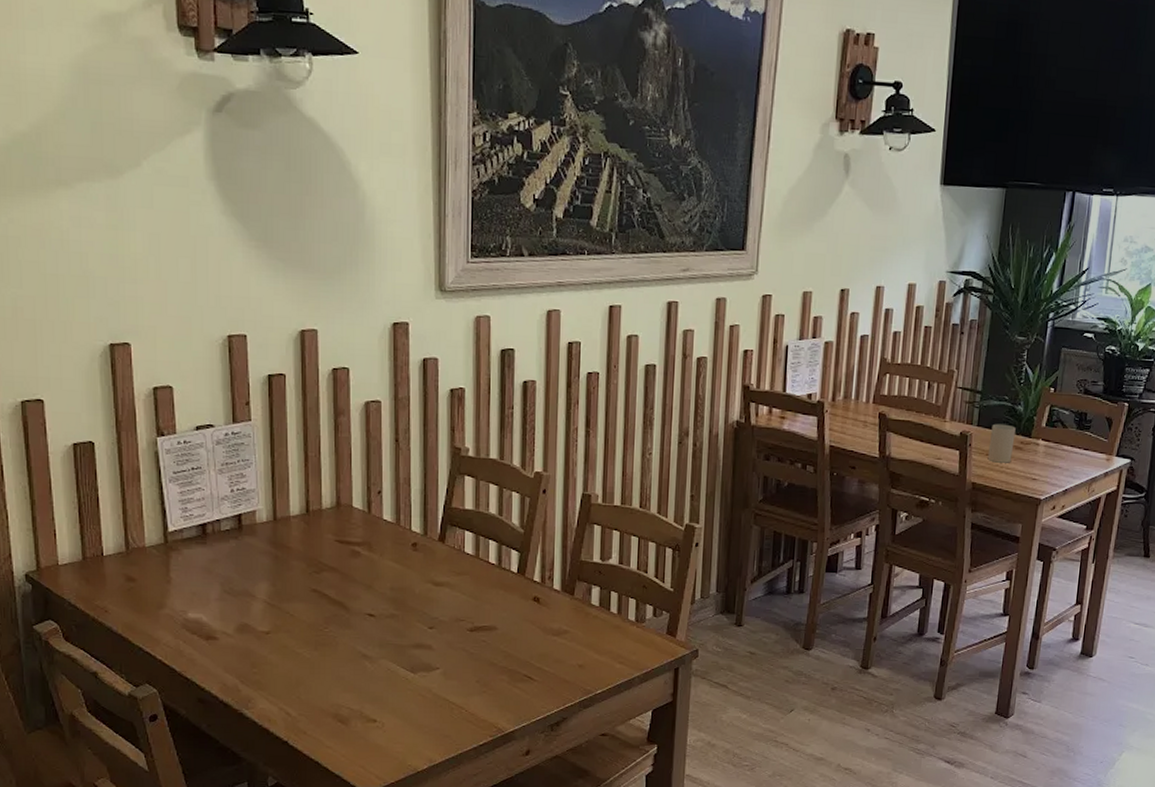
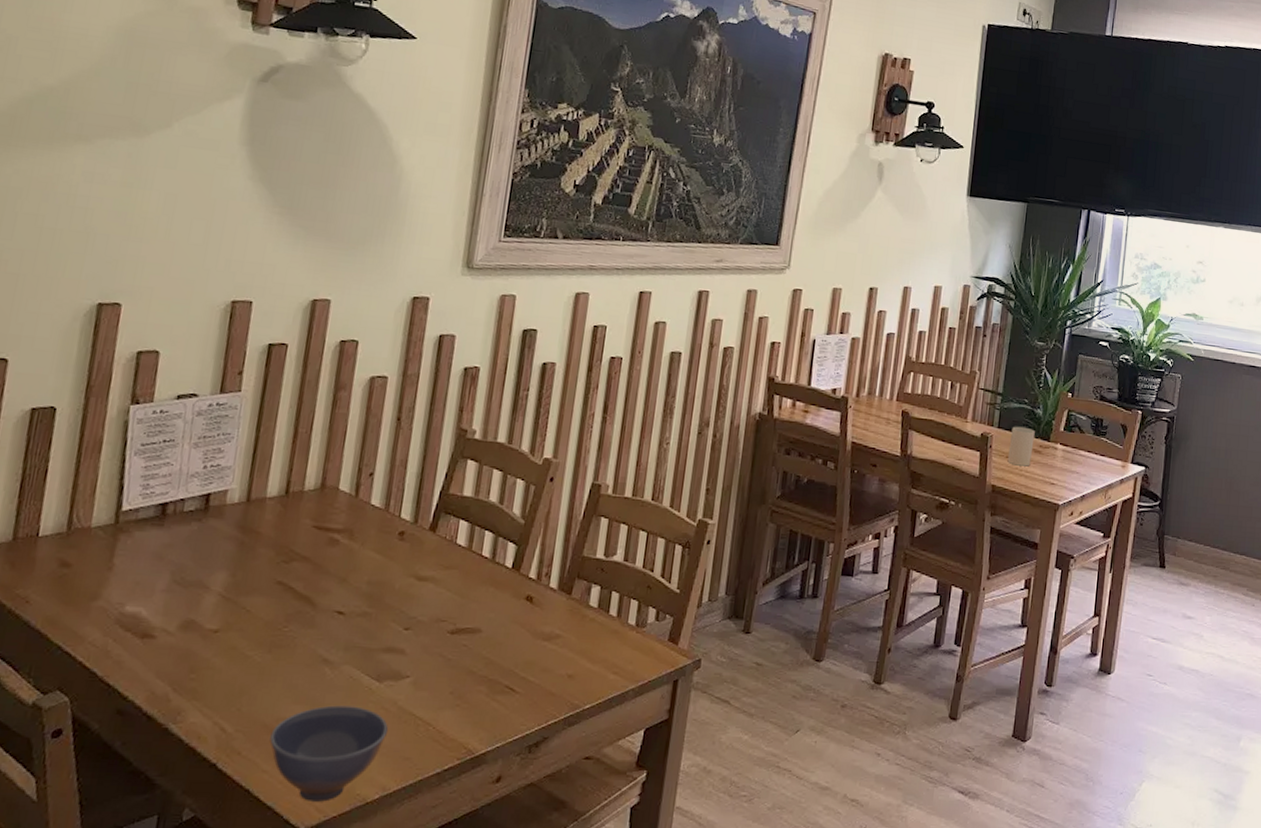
bowl: none [328,693,428,771] -> present [269,705,389,802]

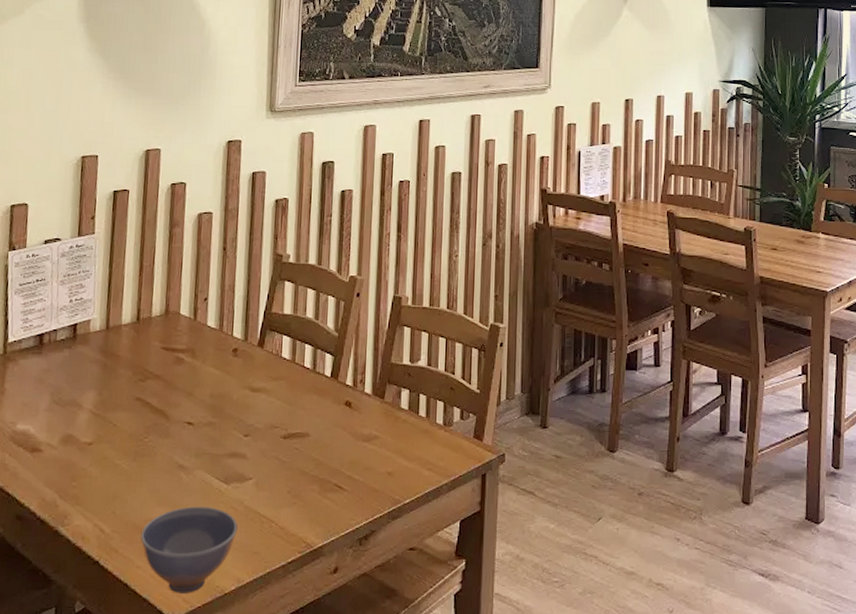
cup: present [1007,426,1035,467] -> none [772,219,796,257]

